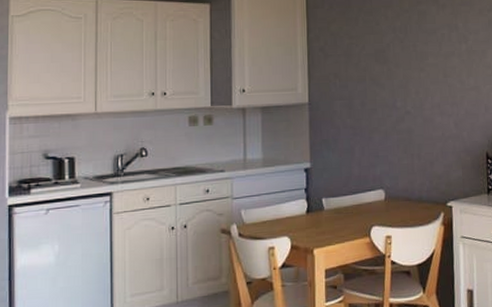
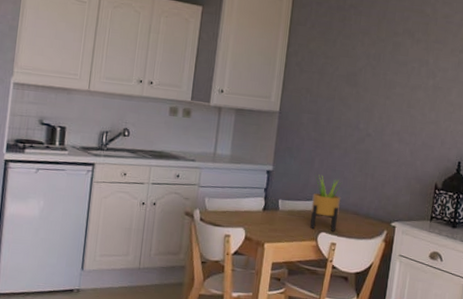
potted plant: none [357,163,389,225] -> present [310,175,342,232]

